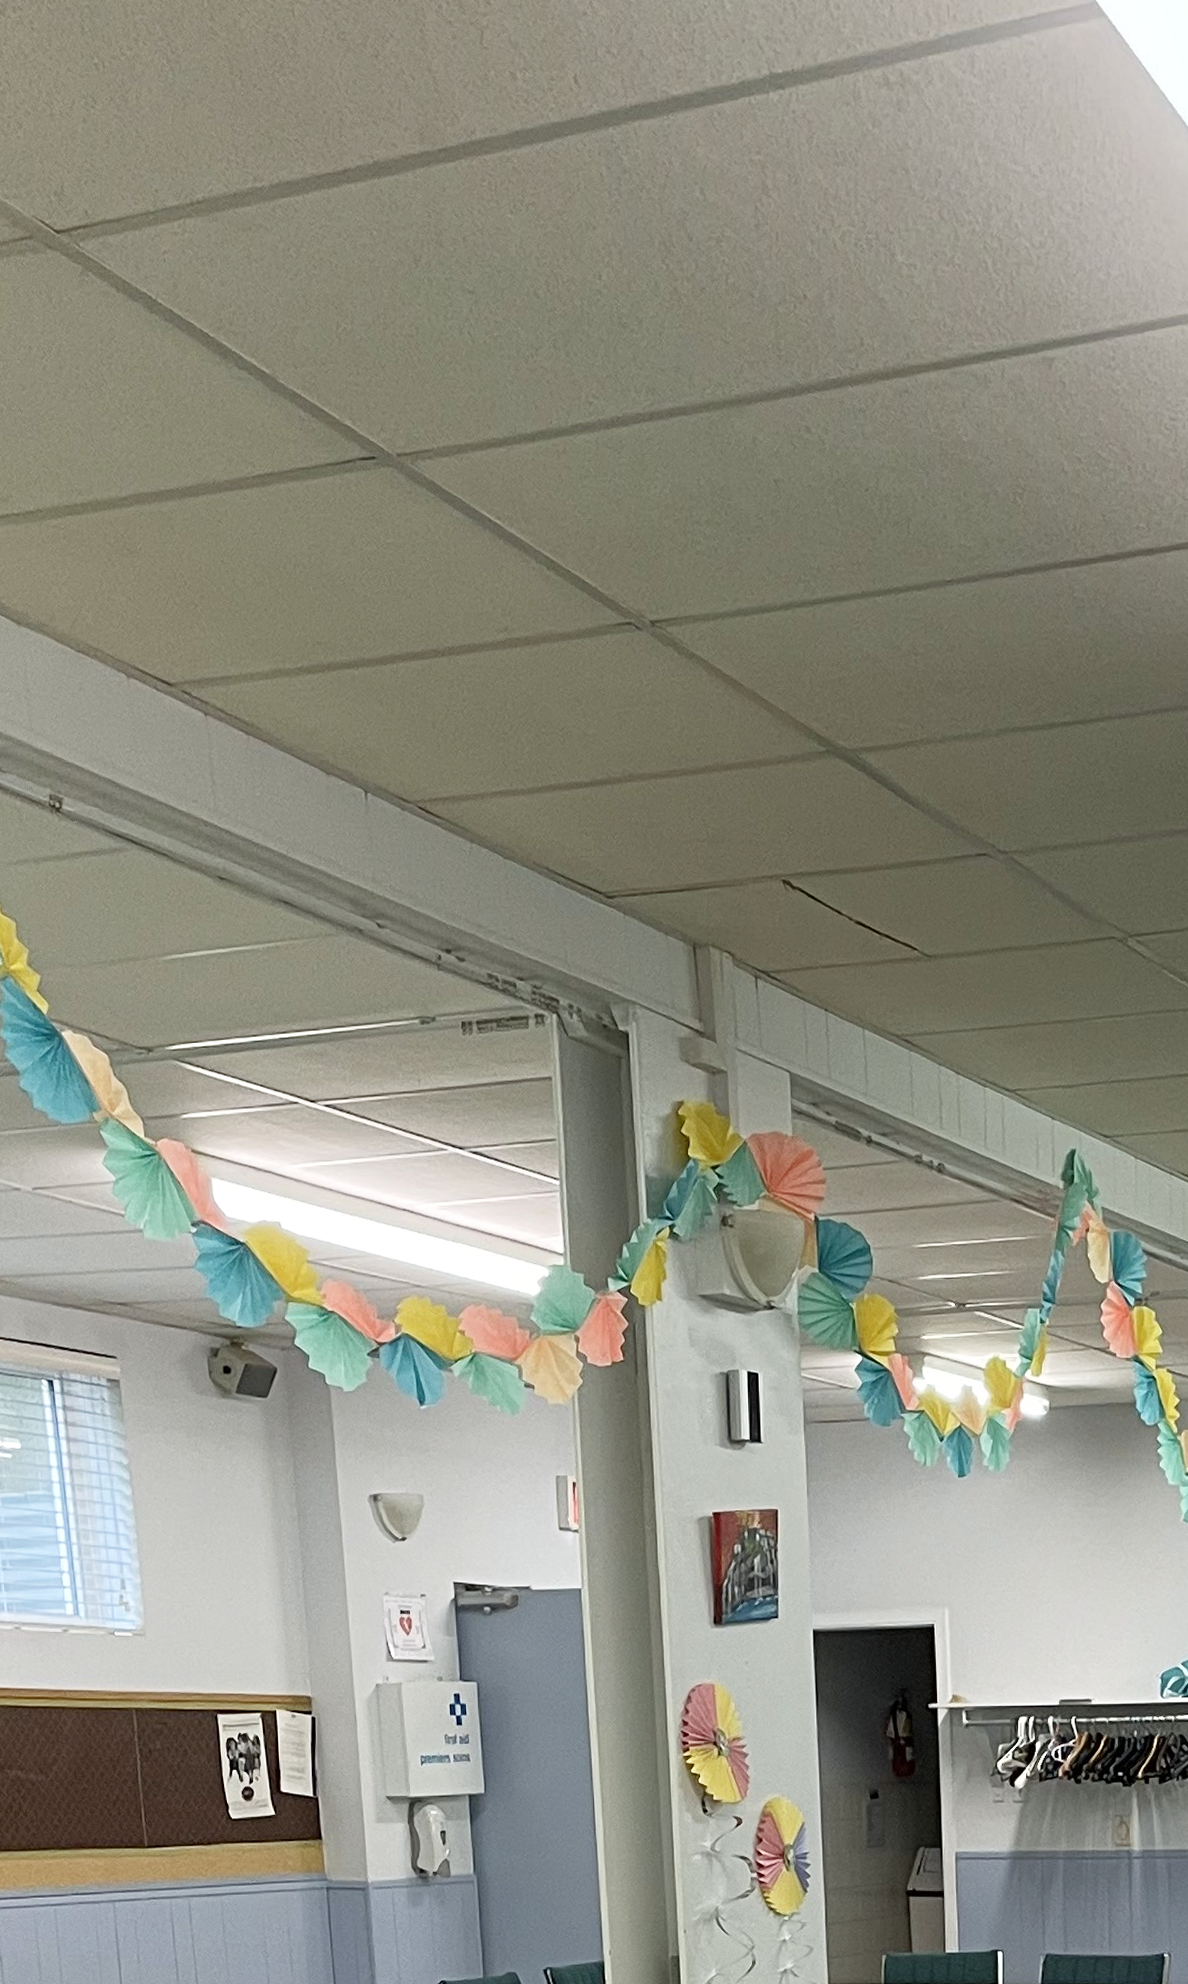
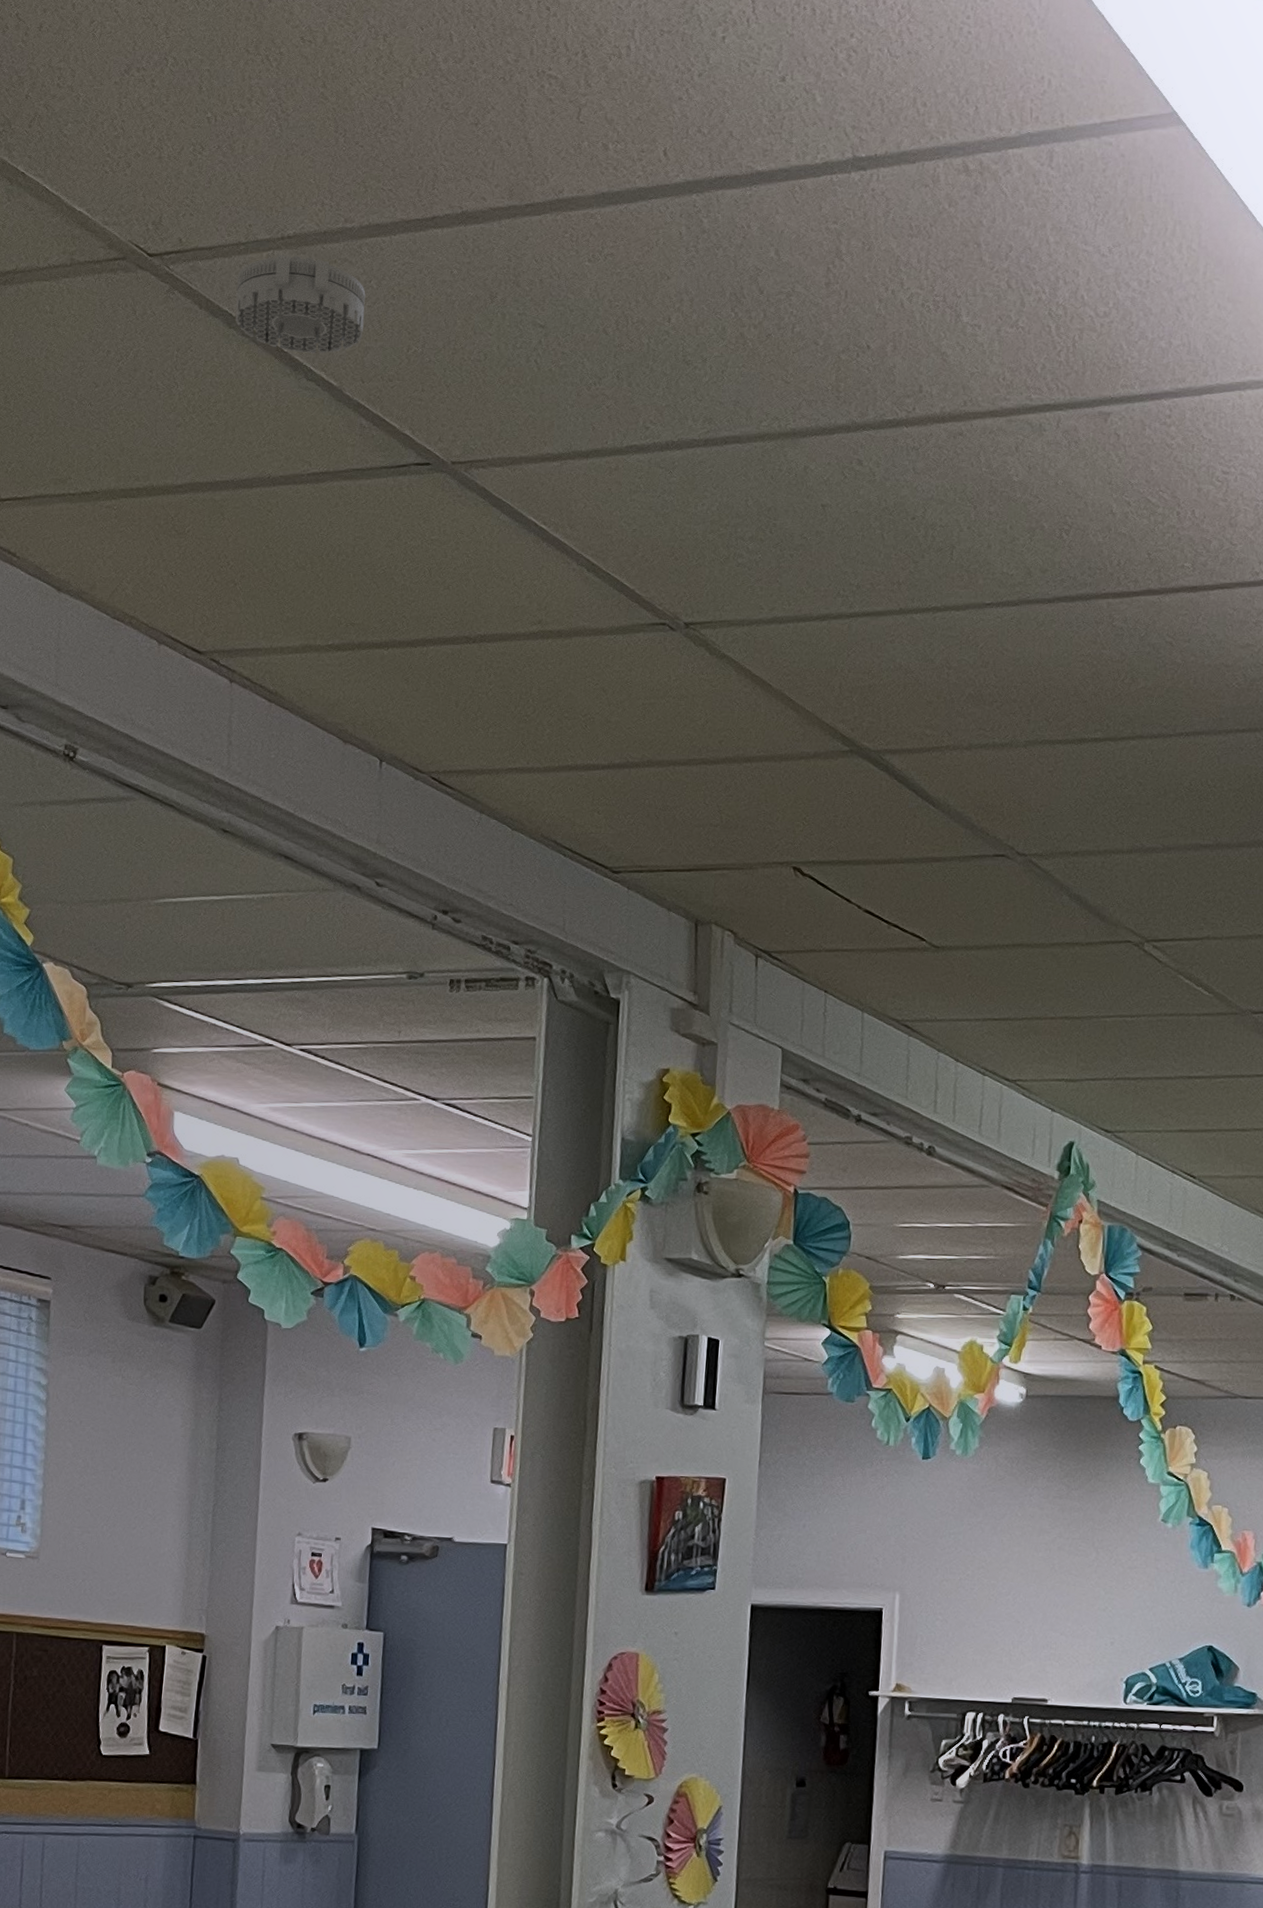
smoke detector: none [151,223,289,338] -> present [235,254,366,353]

